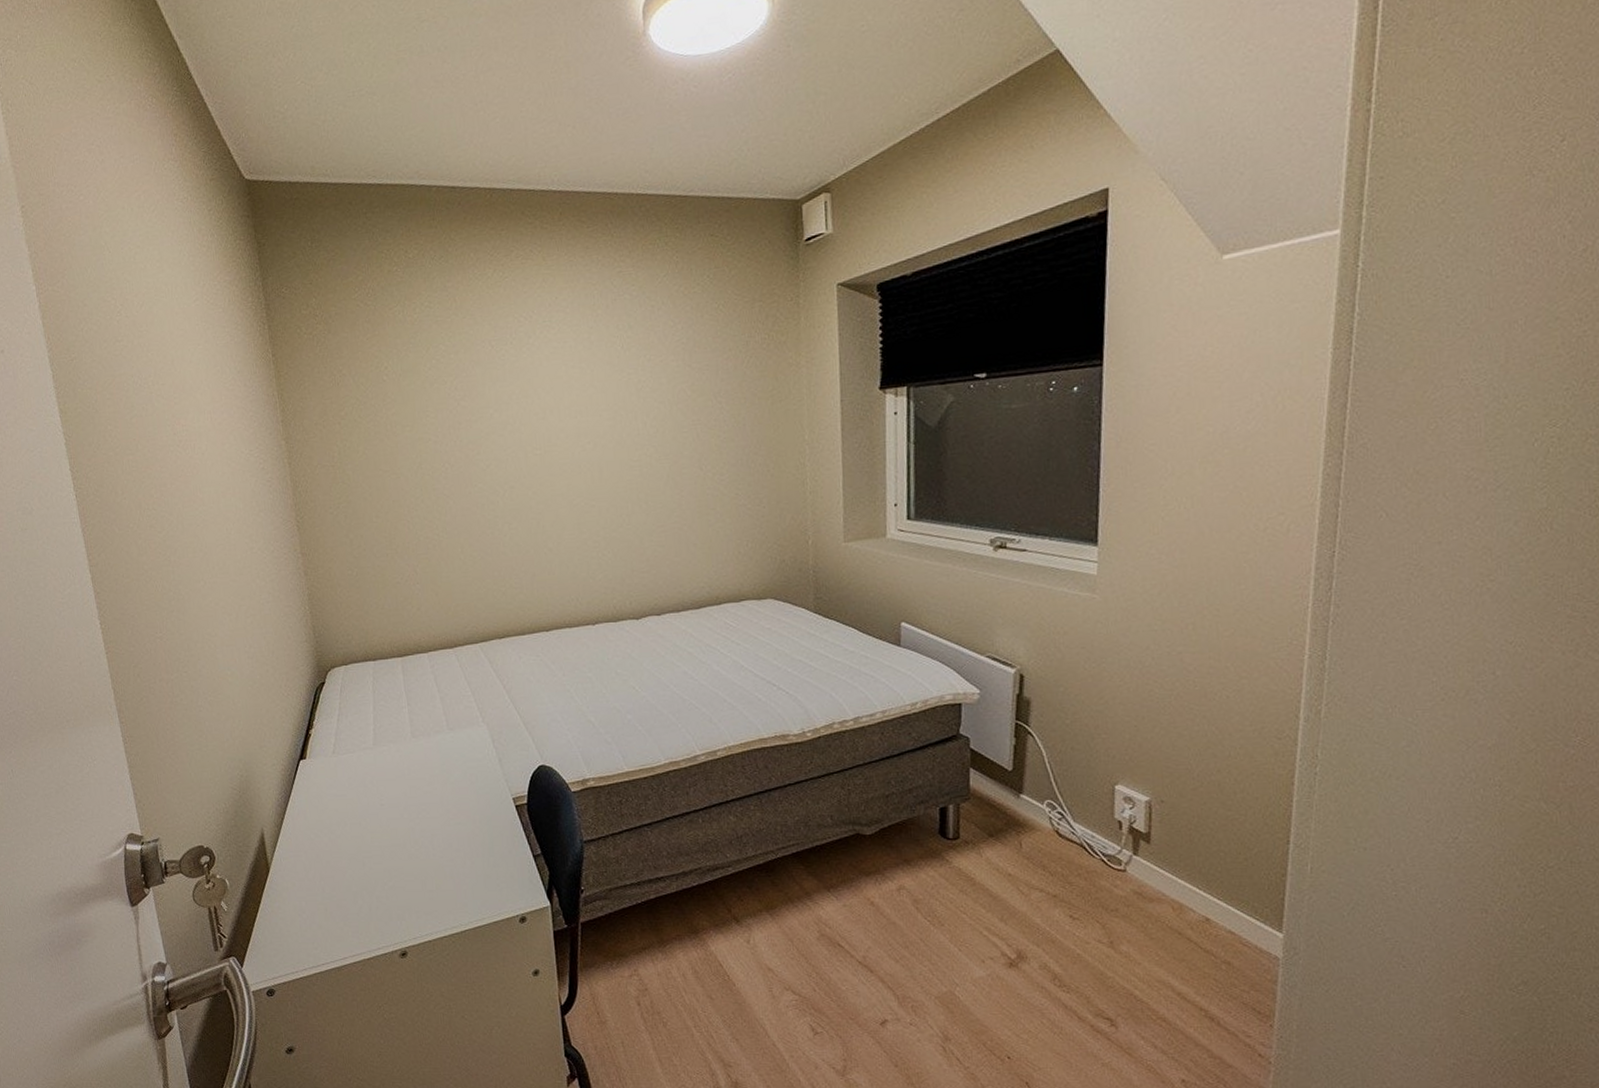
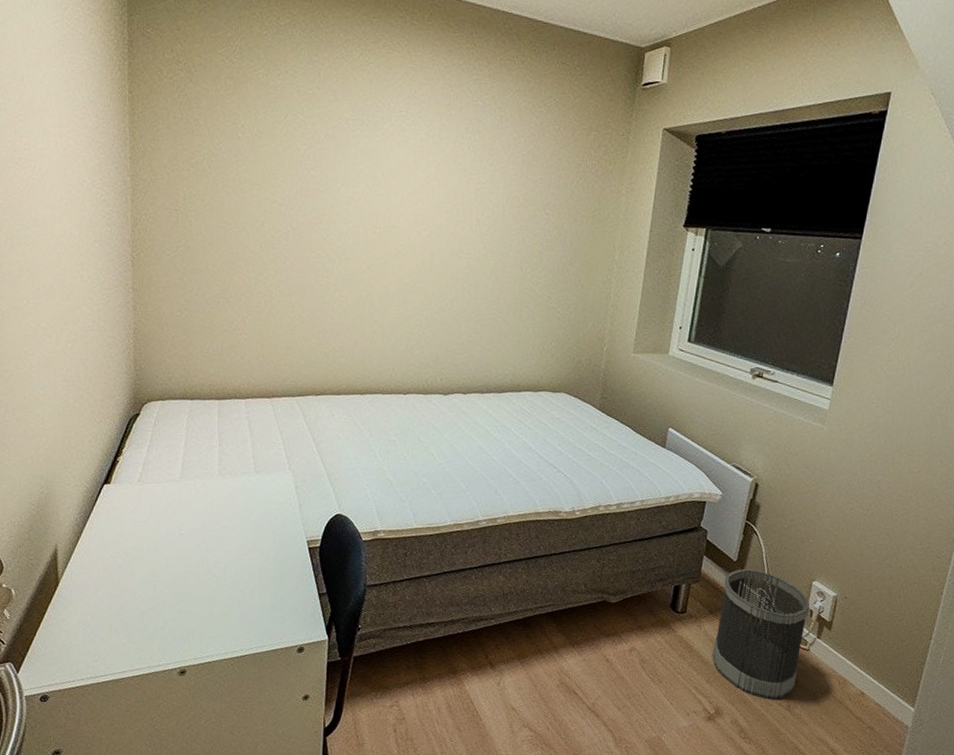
wastebasket: none [1000,778,1118,937] -> present [712,568,810,700]

